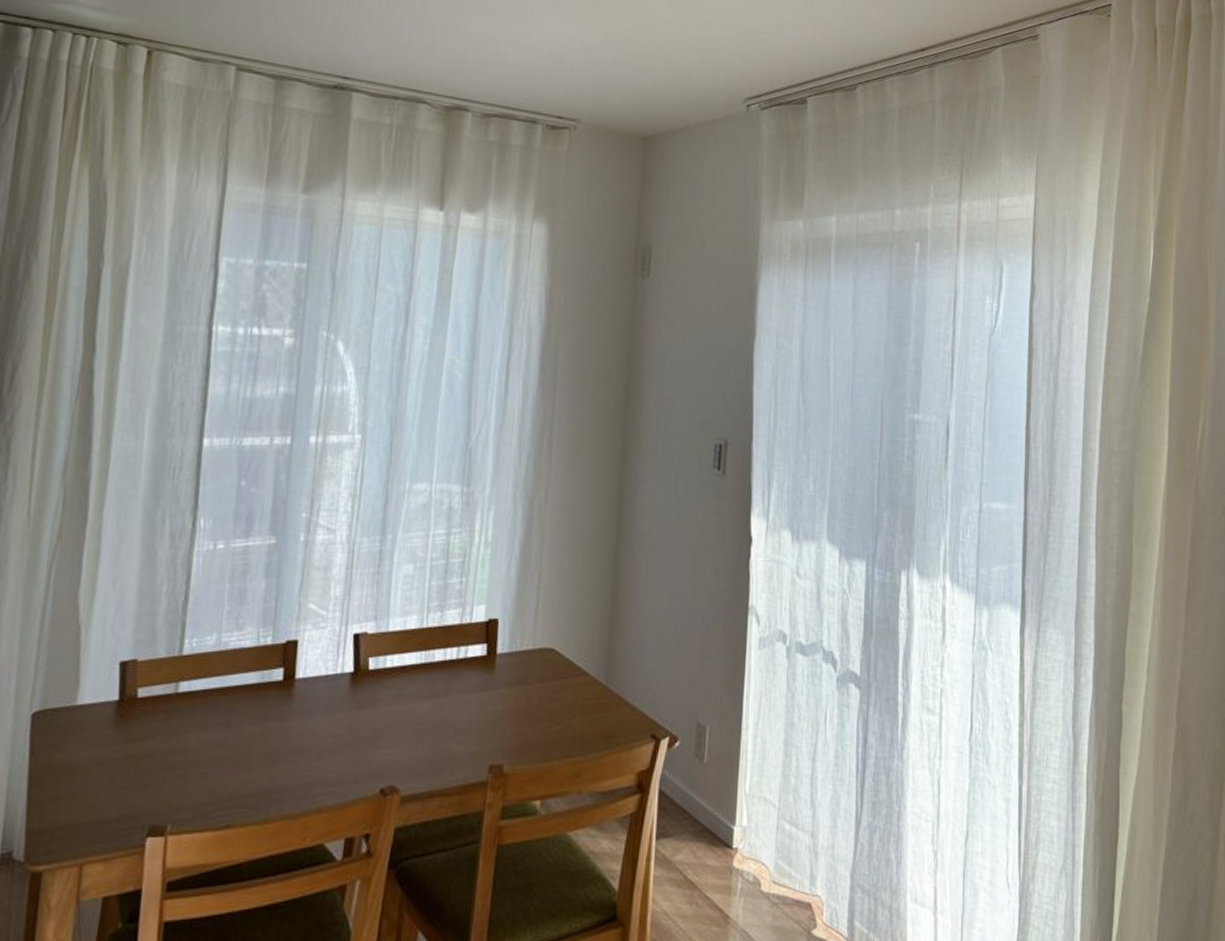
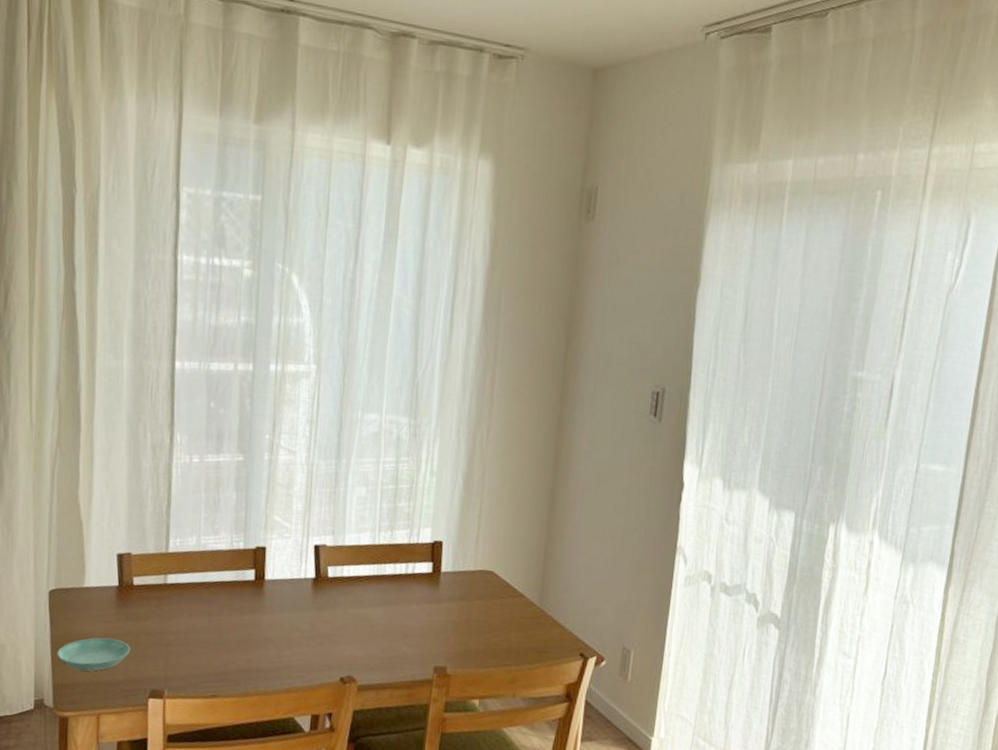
saucer: none [35,766,129,810] -> present [57,637,131,672]

